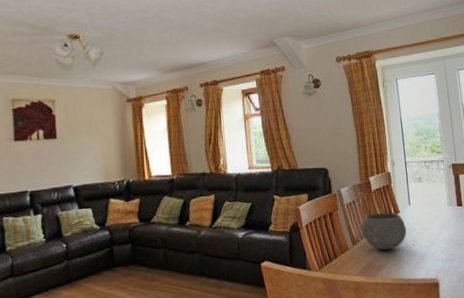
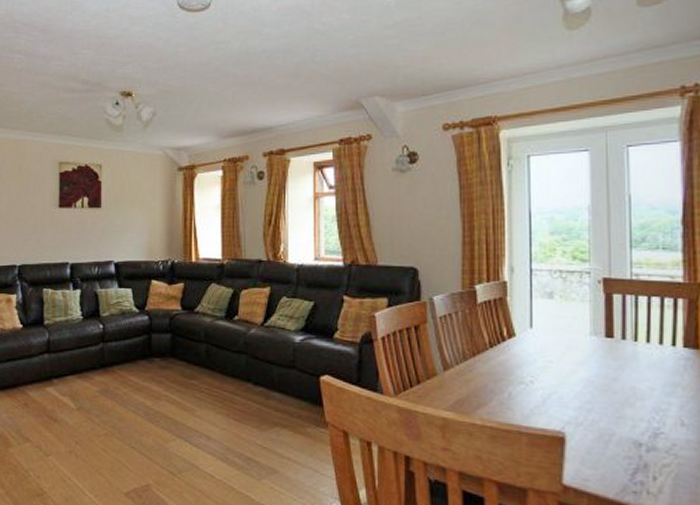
bowl: present [361,212,407,251] -> none [458,333,523,384]

